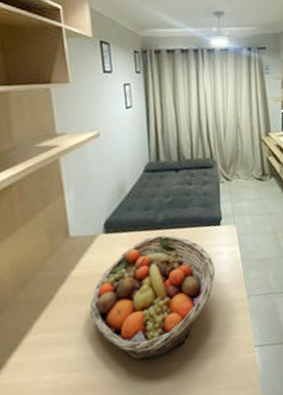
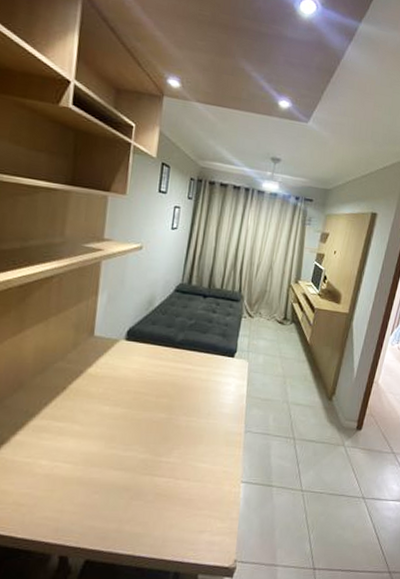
fruit basket: present [90,235,216,361] -> none [95,353,221,469]

